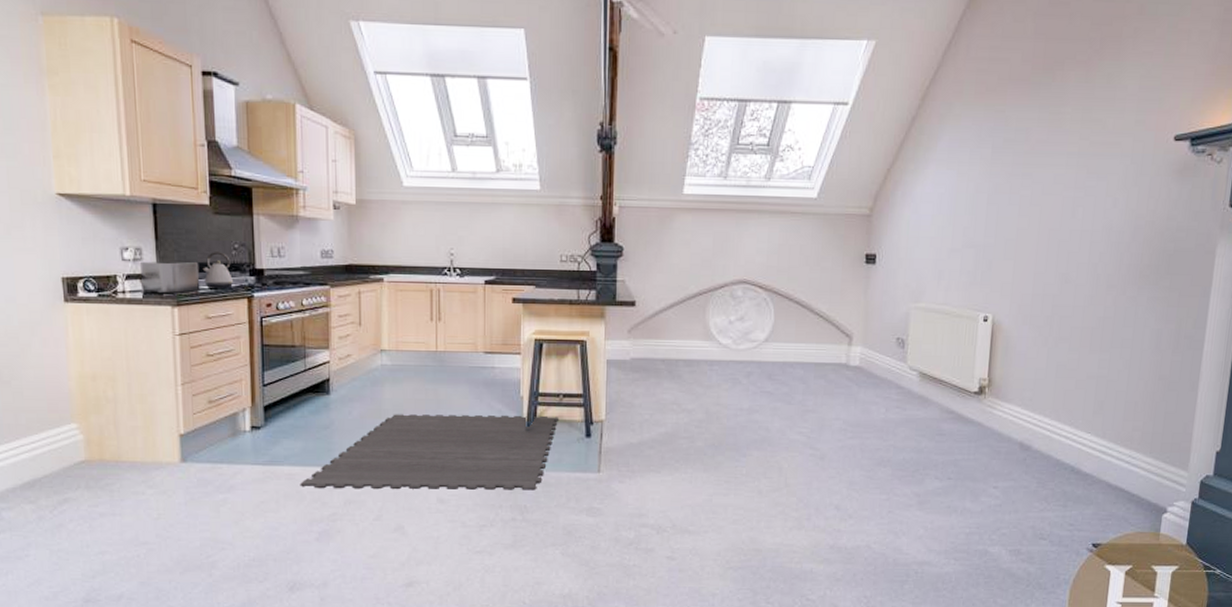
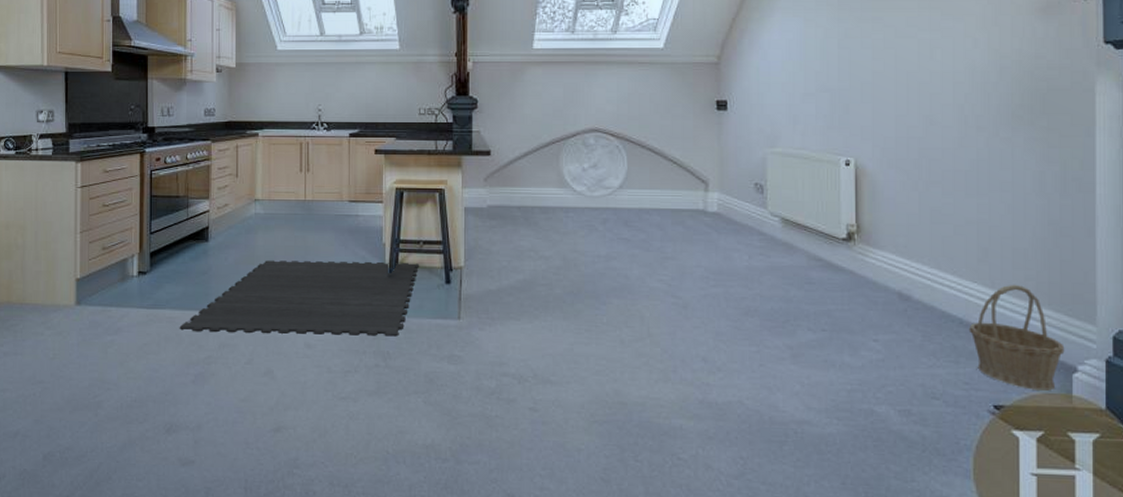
toaster: present [140,260,200,294] -> none [52,121,101,151]
kettle: present [202,252,234,289] -> none [103,113,129,145]
basket: none [1078,434,1159,530] -> present [968,284,1065,391]

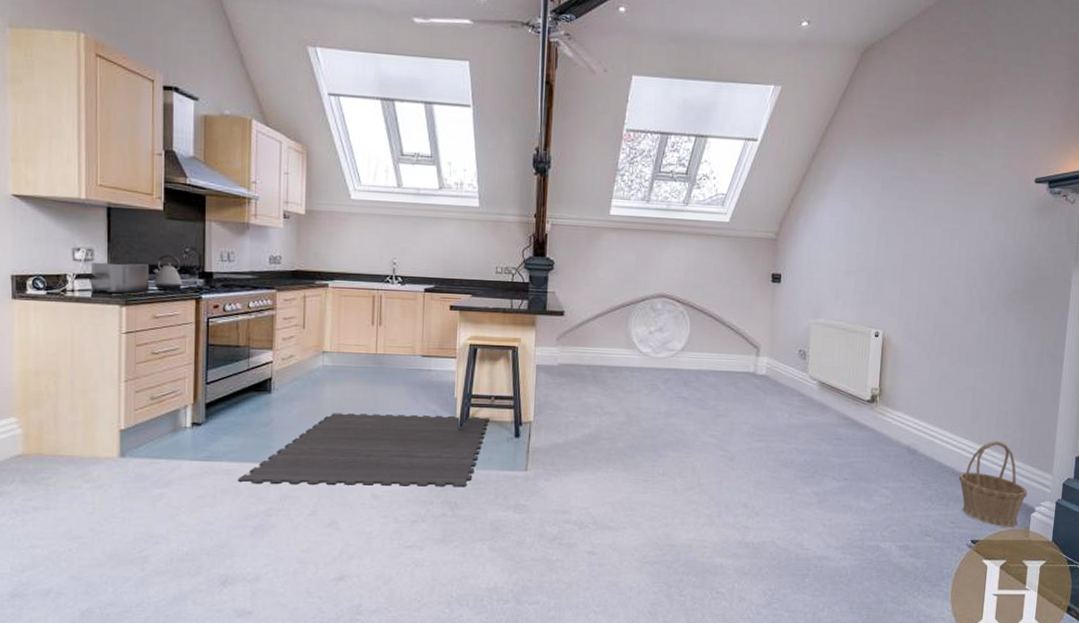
toaster: none [52,121,101,151] -> present [91,261,150,294]
kettle: none [103,113,129,145] -> present [153,255,183,290]

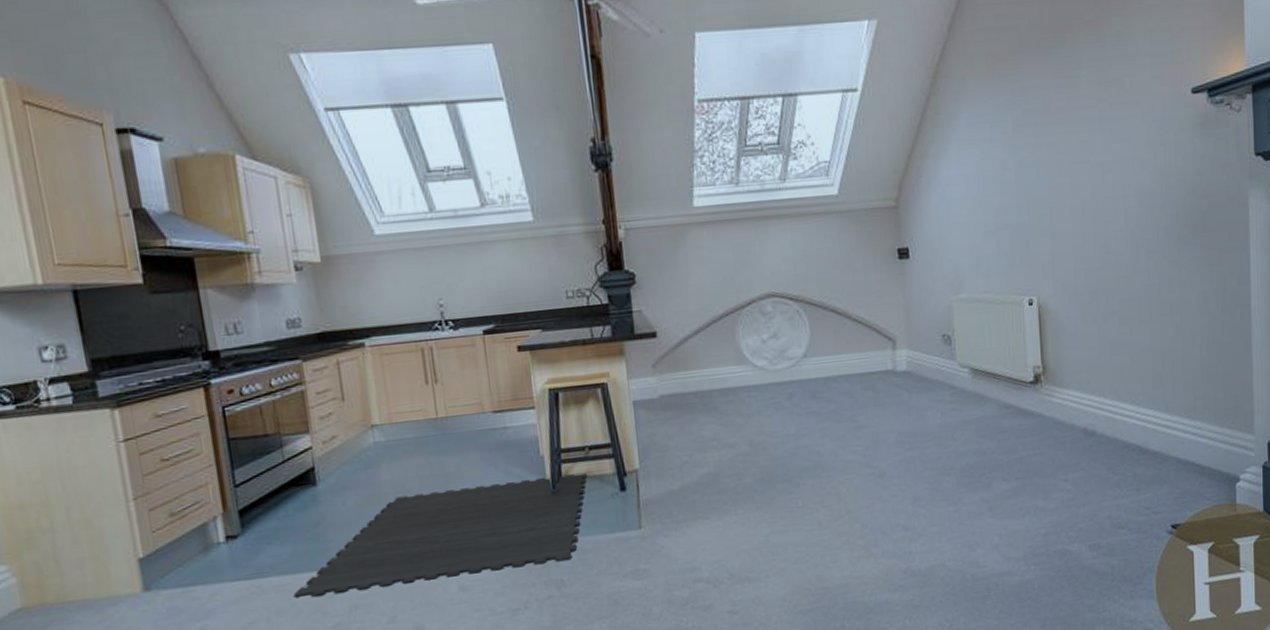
toaster: present [91,261,150,294] -> none [65,351,144,398]
kettle: present [153,255,183,290] -> none [144,337,185,382]
basket: present [958,440,1028,527] -> none [1147,405,1229,505]

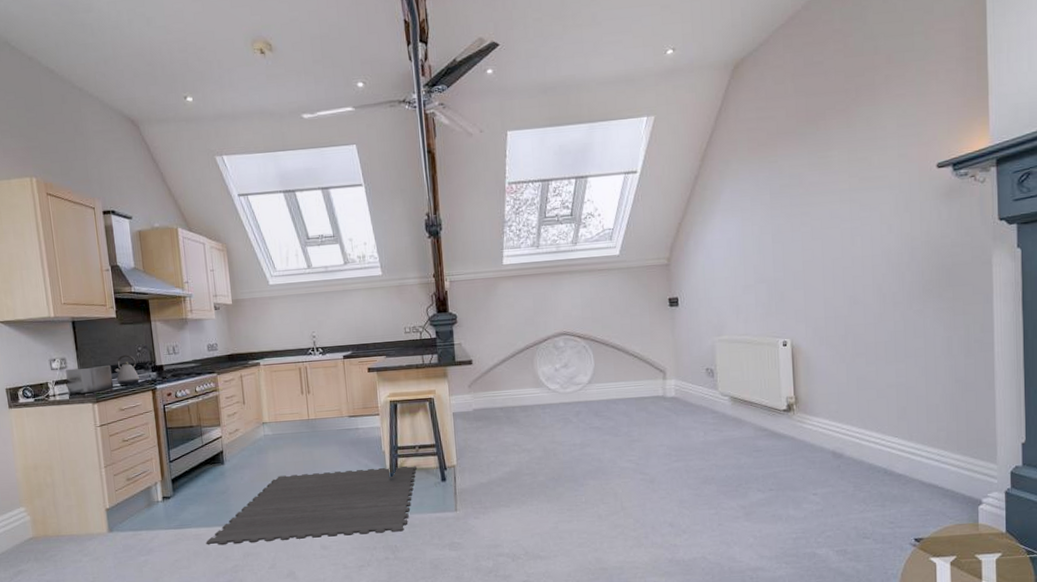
toaster: none [65,351,144,398] -> present [66,364,114,395]
kettle: none [144,337,185,382] -> present [114,355,140,385]

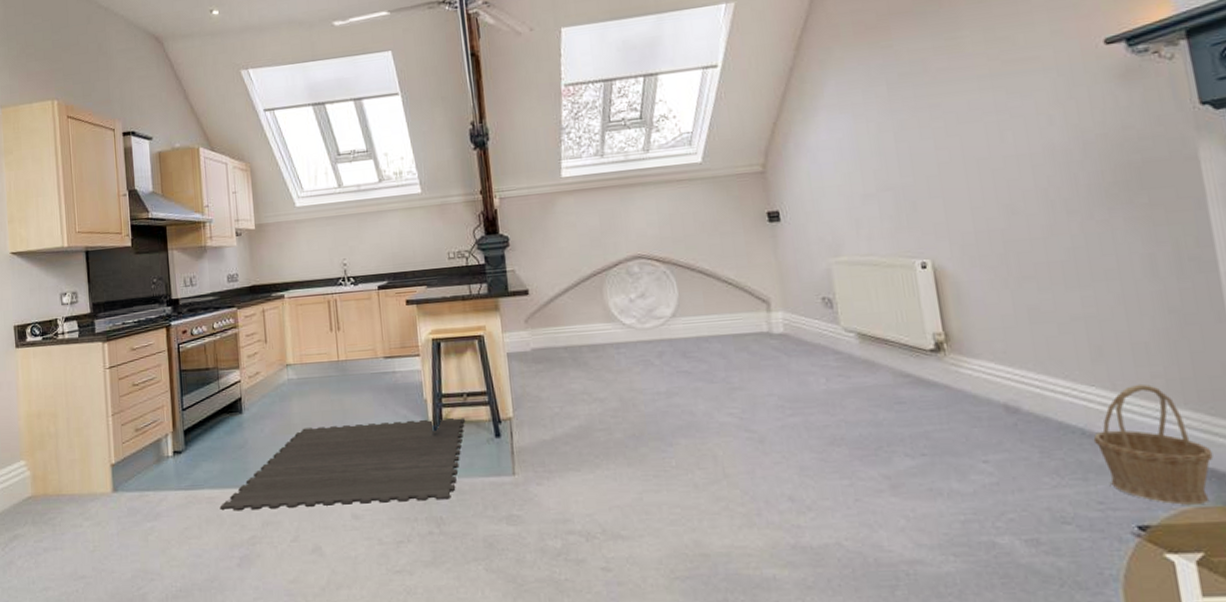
toaster: present [66,364,114,395] -> none [76,298,126,333]
kettle: present [114,355,140,385] -> none [127,287,154,322]
basket: none [892,435,972,523] -> present [1093,383,1214,505]

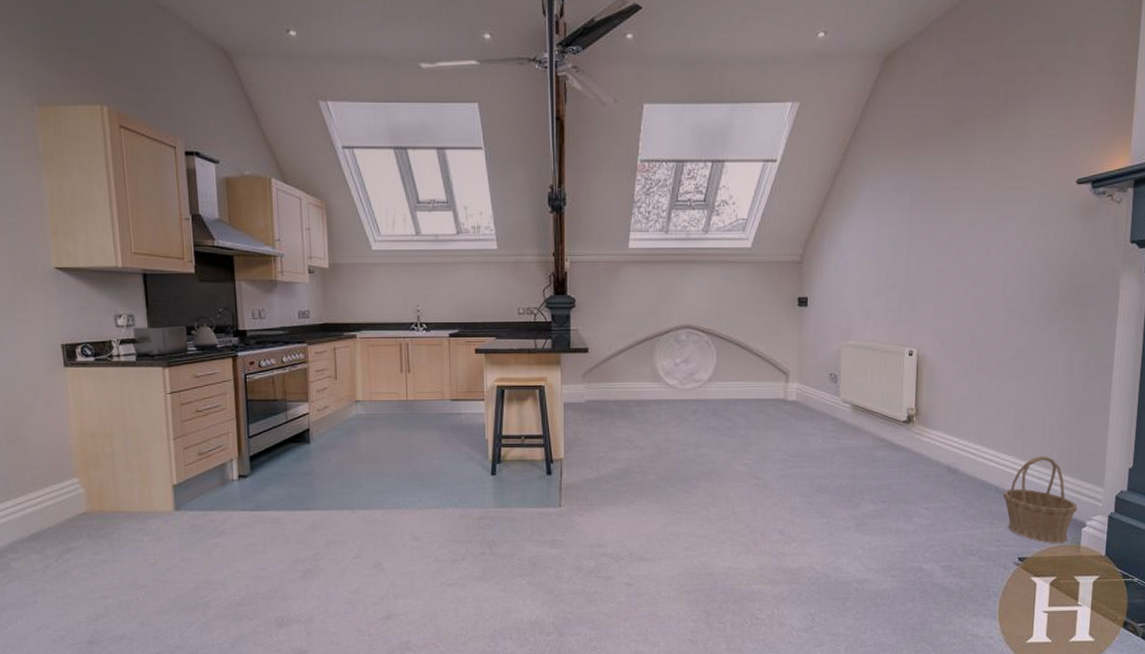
toaster: none [76,298,126,333] -> present [133,325,189,357]
kettle: none [127,287,154,322] -> present [190,316,220,349]
floor mat: present [219,417,465,510] -> none [285,456,521,530]

